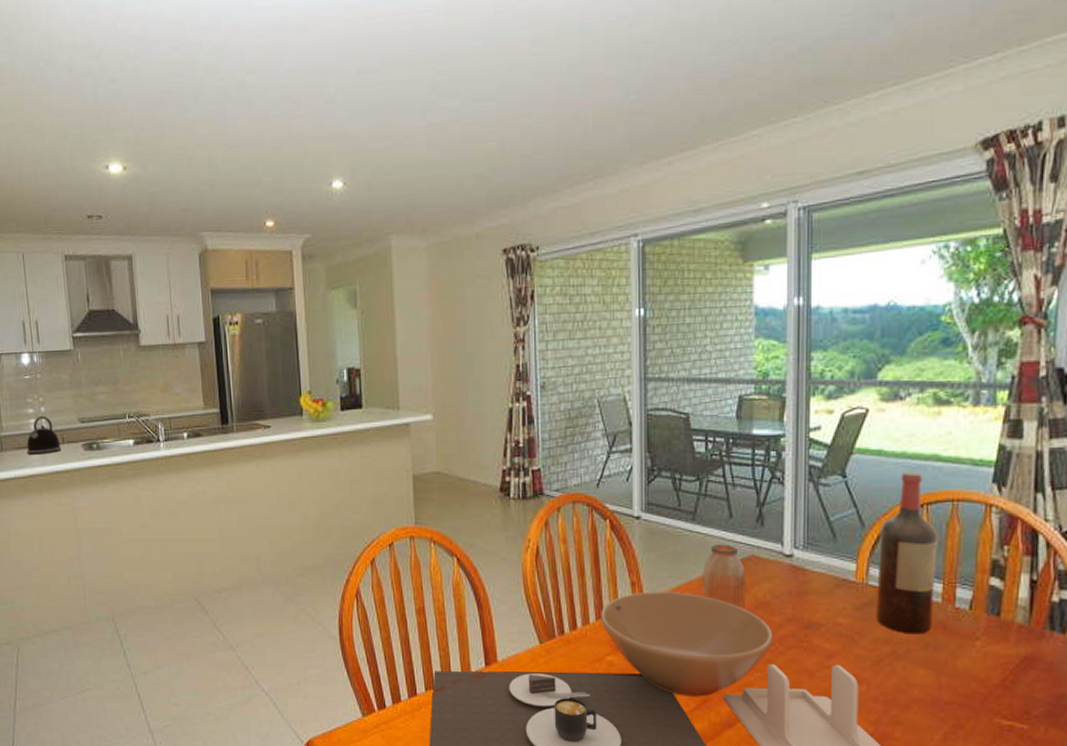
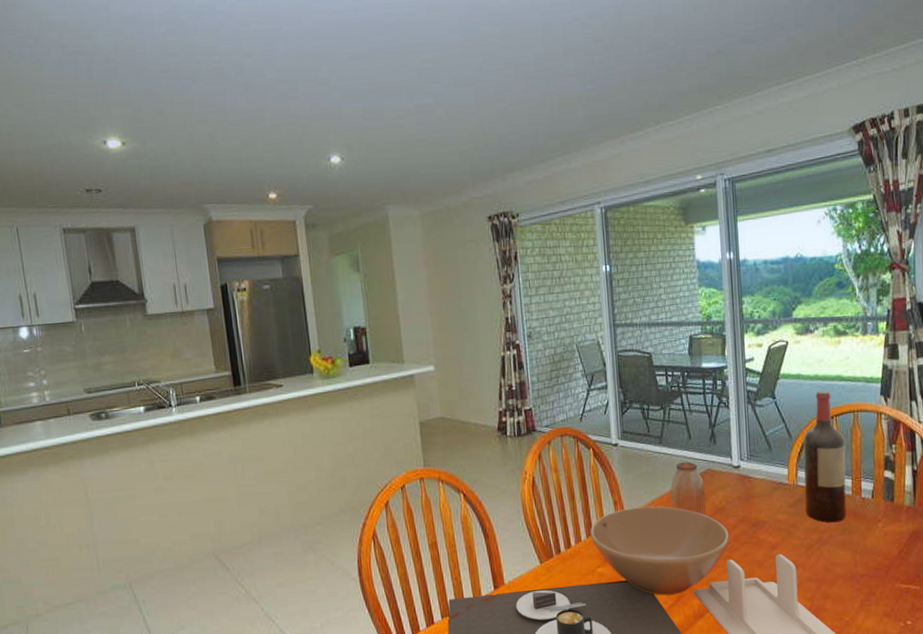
kettle: present [26,415,62,456] -> none [28,388,68,430]

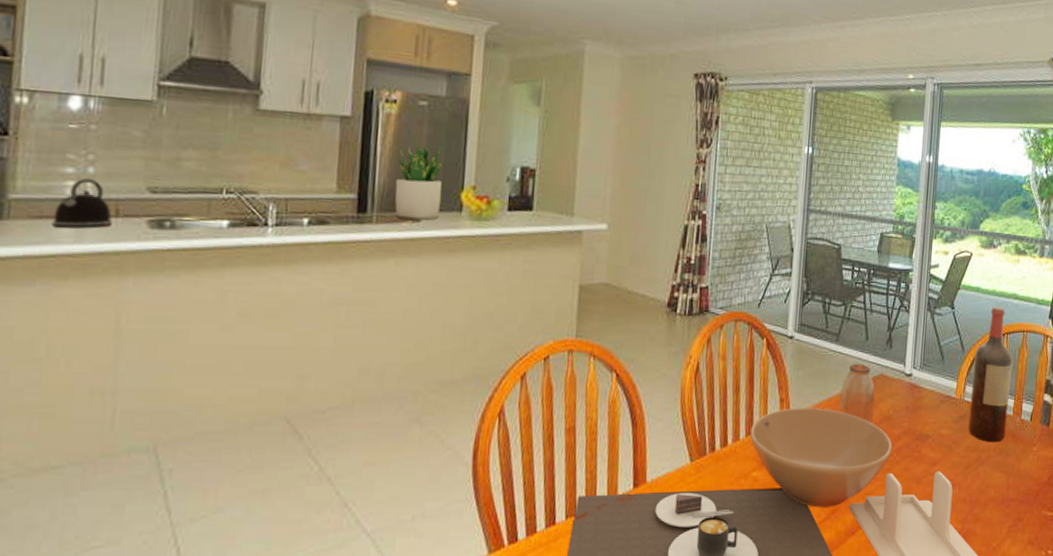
kettle: none [28,388,68,430] -> present [52,177,113,230]
planter: none [256,318,296,387] -> present [394,143,444,221]

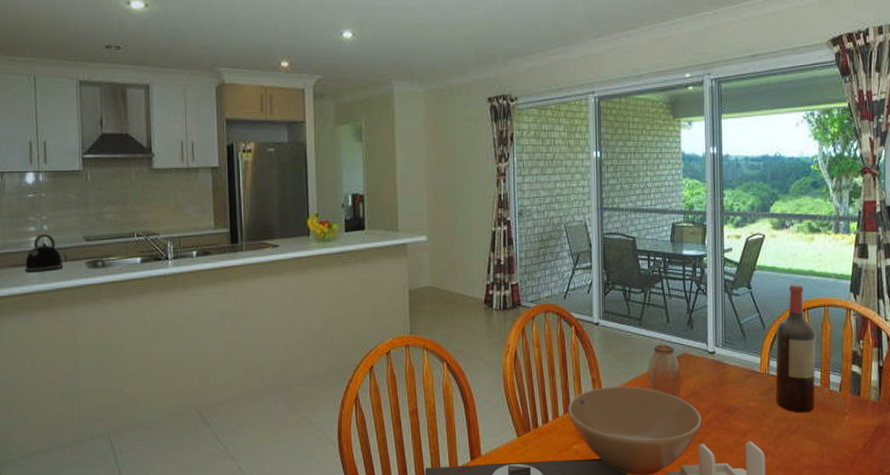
planter: present [394,143,444,221] -> none [257,181,293,246]

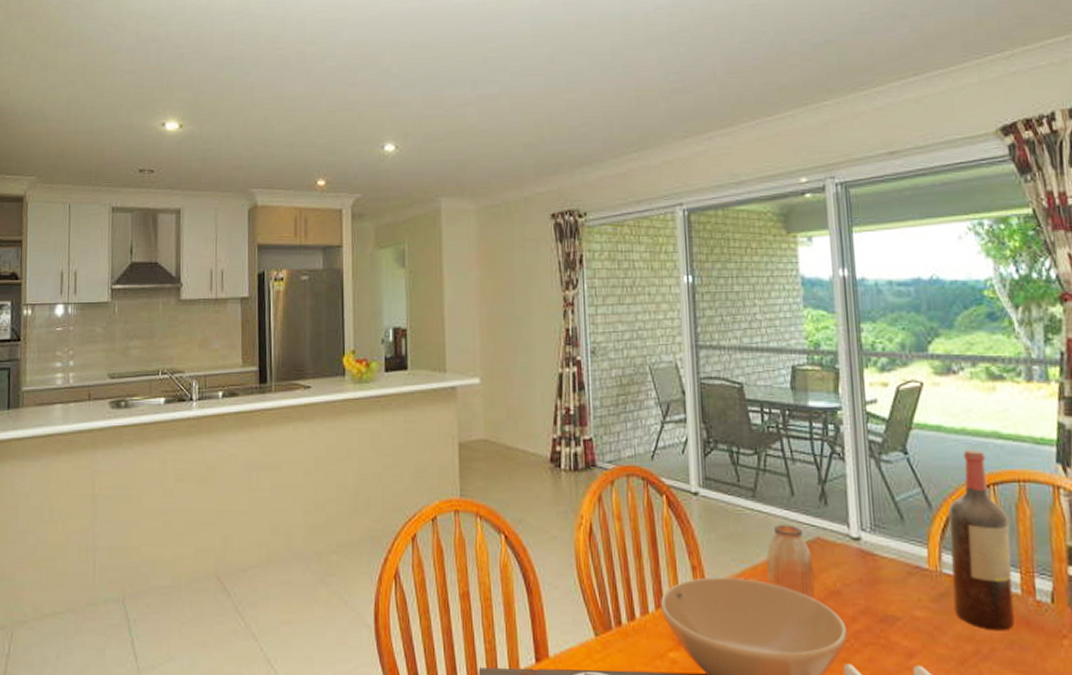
kettle: present [25,233,64,274] -> none [49,370,87,413]

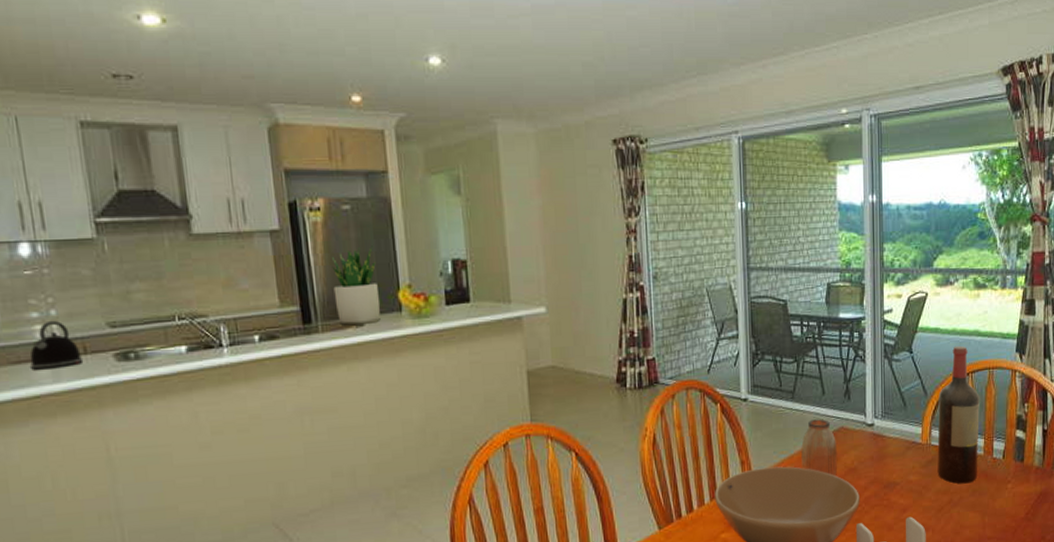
kettle: none [49,370,87,413] -> present [29,320,83,372]
planter: none [288,313,327,387] -> present [331,245,381,326]

